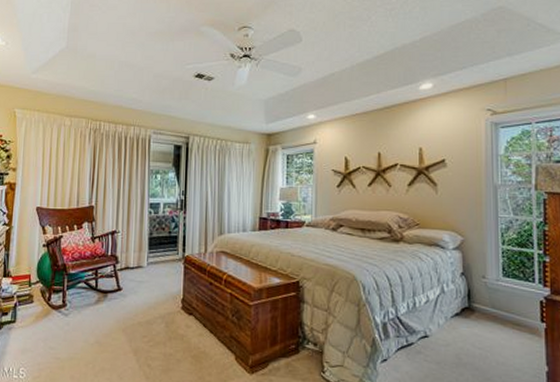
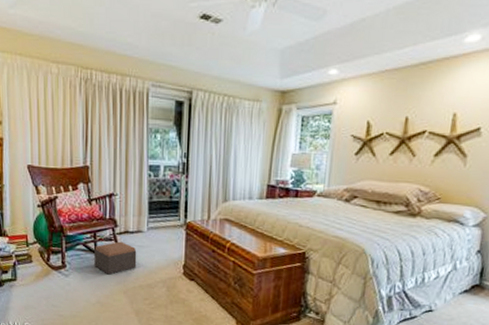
footstool: none [94,277,137,312] -> present [94,241,137,275]

